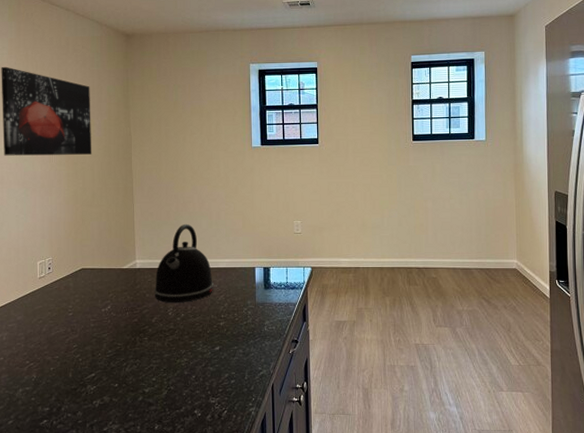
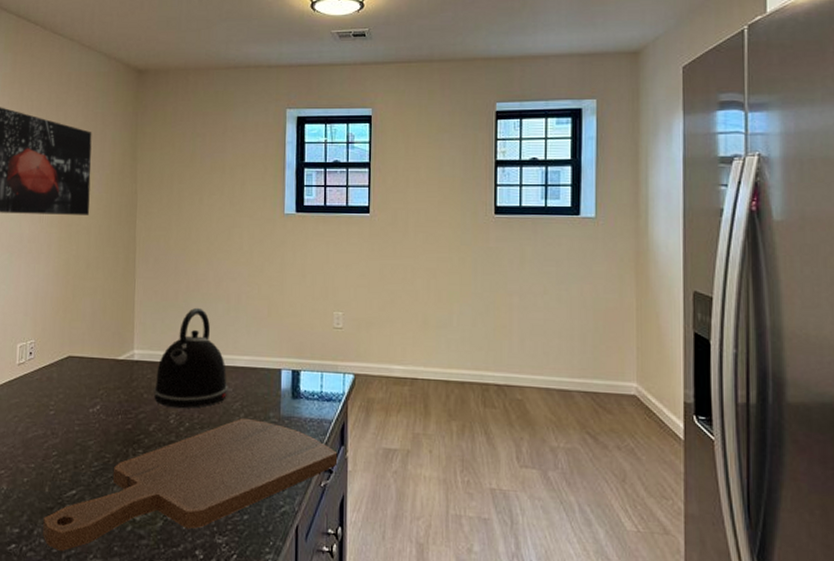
cutting board: none [69,306,302,422] -> present [43,417,338,552]

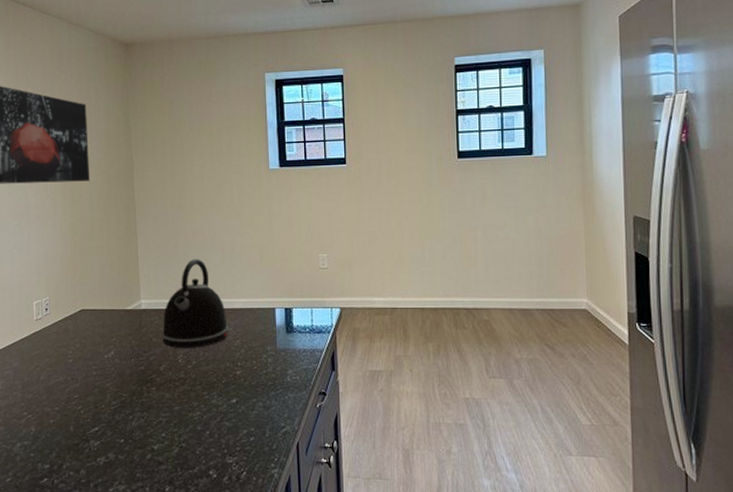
cutting board: present [43,417,338,552] -> none [71,353,330,482]

